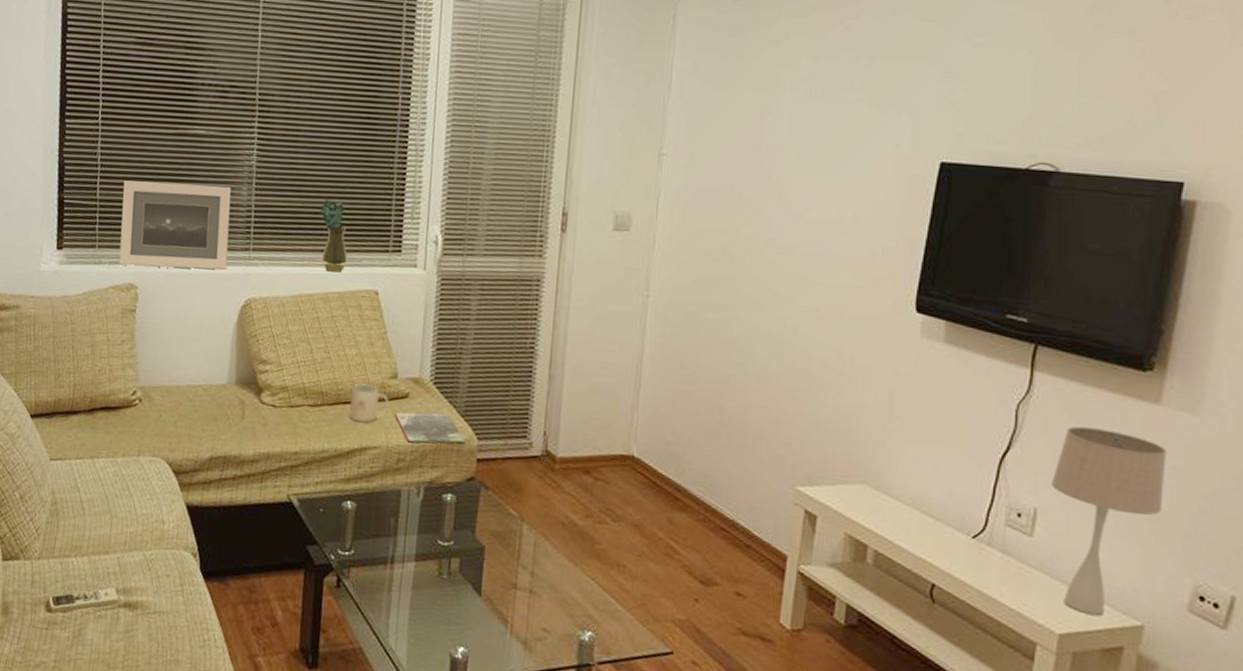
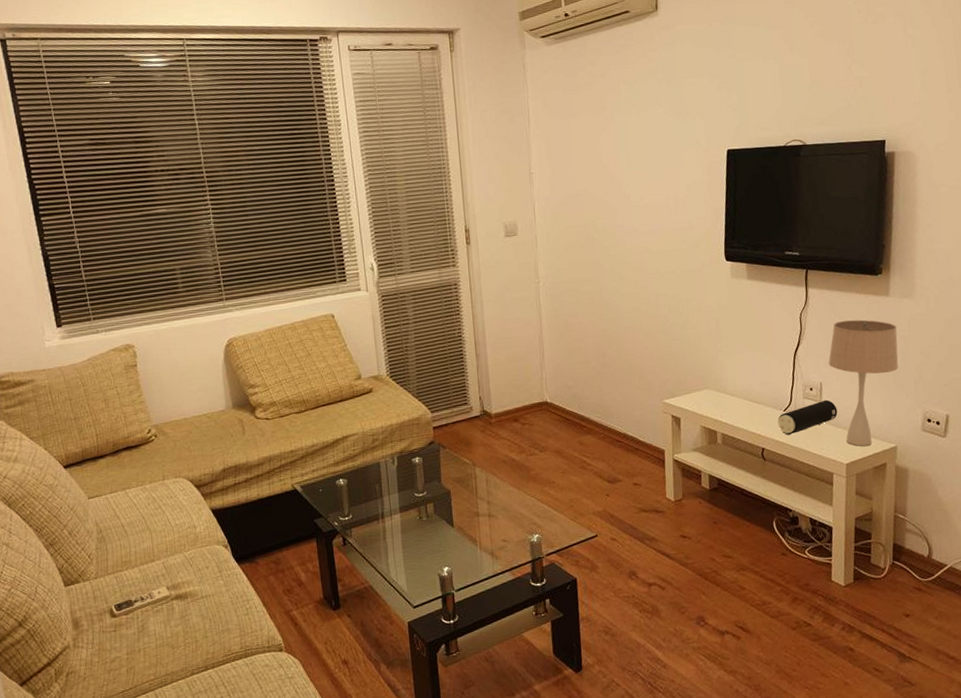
picture frame: present [119,180,231,270] -> none [104,251,207,331]
vase: present [320,197,348,274] -> none [275,248,304,307]
mug: present [349,384,390,423] -> none [326,387,359,418]
magazine: present [394,412,466,444] -> none [364,398,422,426]
speaker: none [961,534,1056,574] -> present [777,399,838,435]

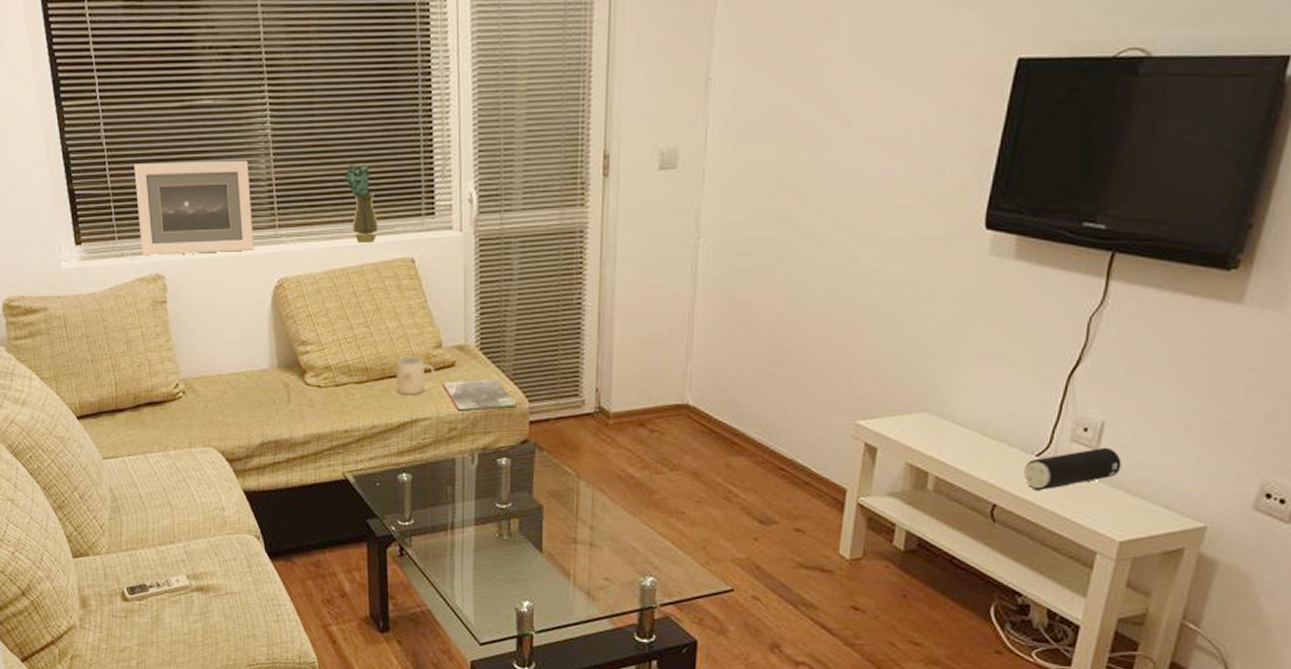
picture frame: none [104,251,207,331] -> present [134,160,254,255]
vase: none [275,248,304,307] -> present [345,162,378,244]
mug: none [326,387,359,418] -> present [395,356,436,395]
magazine: none [364,398,422,426] -> present [442,379,517,411]
table lamp: present [828,319,898,446] -> none [1120,335,1245,520]

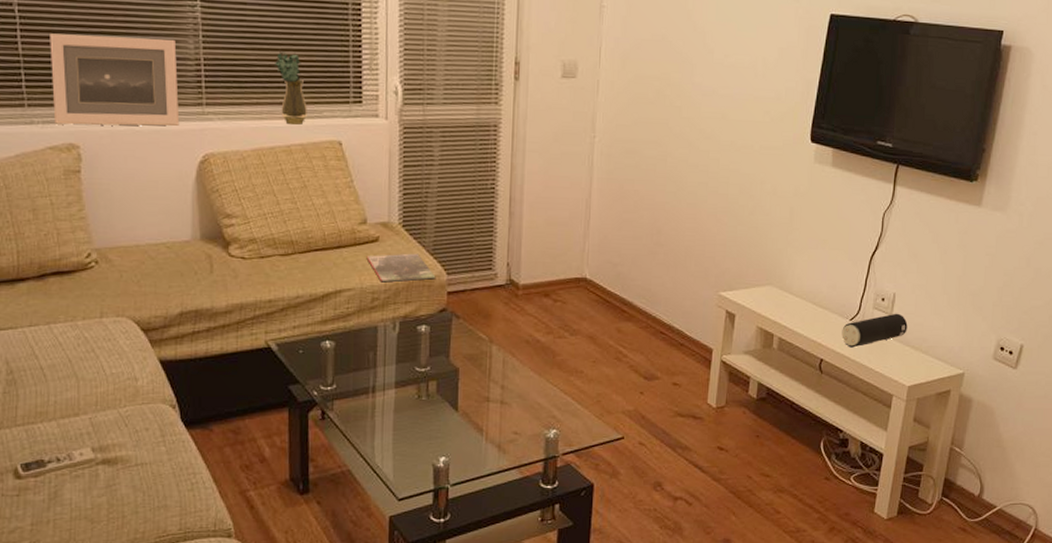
mug: present [395,356,436,395] -> none [321,231,361,267]

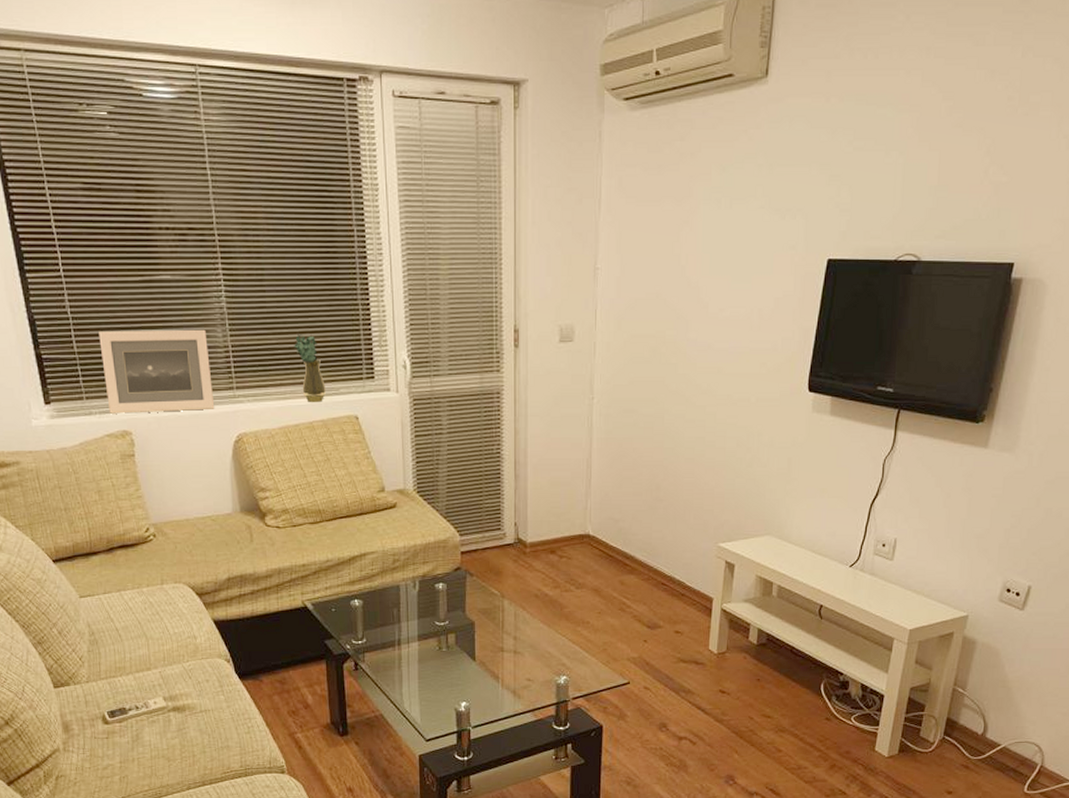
magazine: present [366,253,436,283] -> none [386,517,450,545]
speaker: present [842,313,908,348] -> none [841,558,909,593]

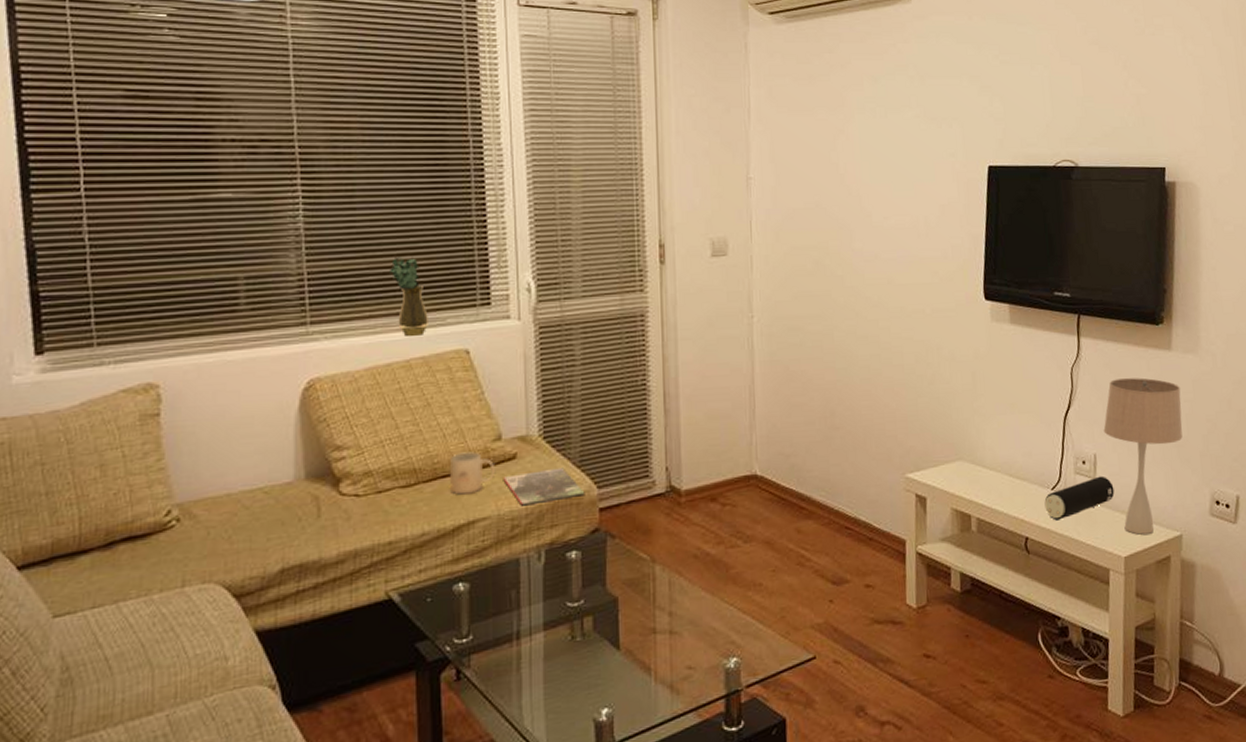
picture frame: present [99,329,215,414] -> none [125,254,280,363]
mug: none [345,499,381,533] -> present [449,451,496,495]
magazine: none [386,517,450,545] -> present [503,467,585,506]
speaker: none [841,558,909,593] -> present [1044,475,1115,521]
table lamp: none [907,472,990,612] -> present [1103,377,1183,535]

